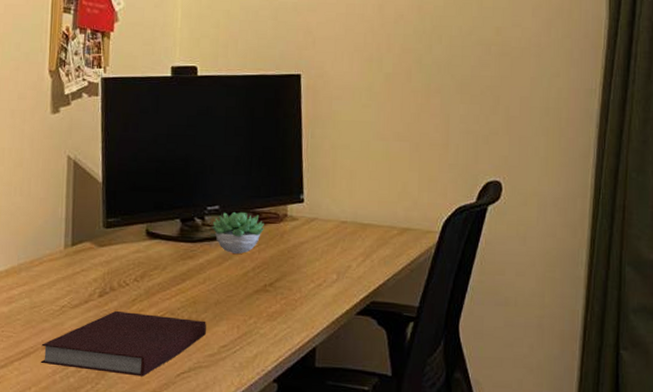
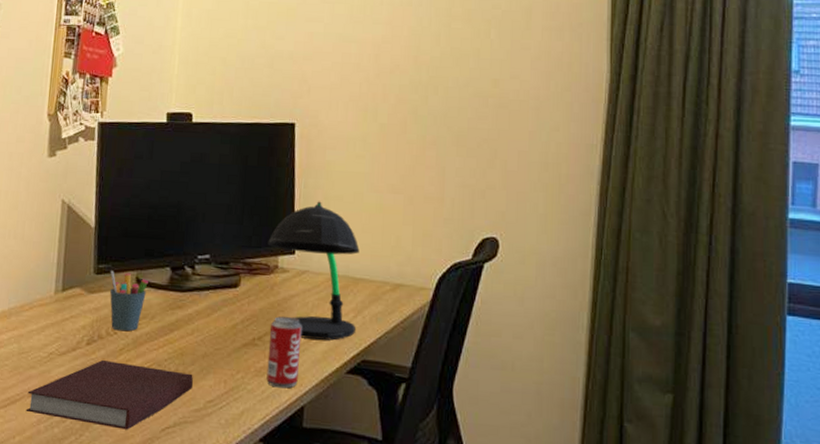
pen holder: none [119,224,159,283] -> present [110,270,148,332]
succulent plant: present [212,211,265,254] -> none [202,261,256,305]
desk lamp: none [276,150,367,284] -> present [268,201,360,341]
beverage can: none [278,263,313,331] -> present [266,316,302,389]

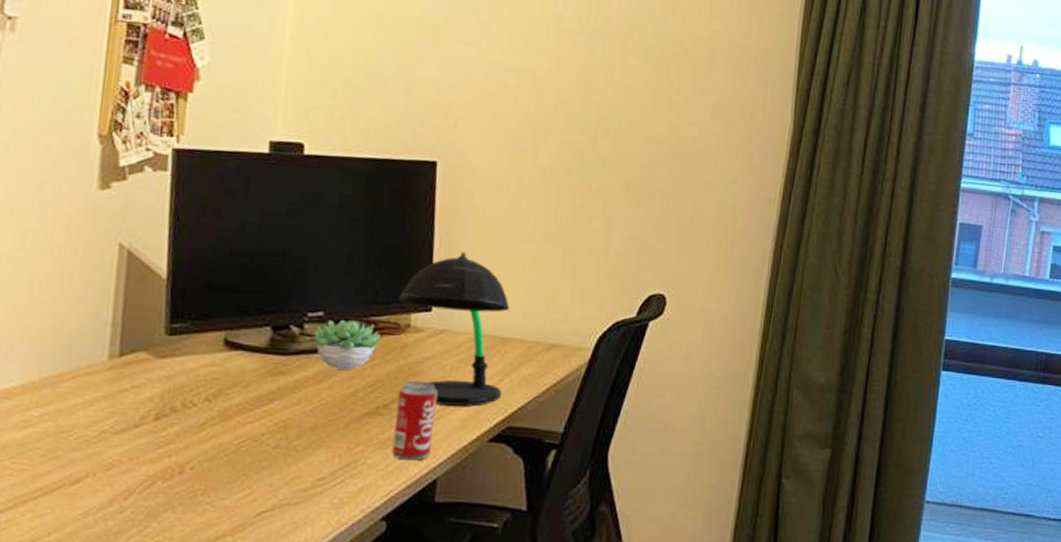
notebook: present [25,359,193,430] -> none [66,436,299,517]
pen holder: present [110,270,148,332] -> none [187,330,241,403]
succulent plant: none [202,261,256,305] -> present [312,319,382,370]

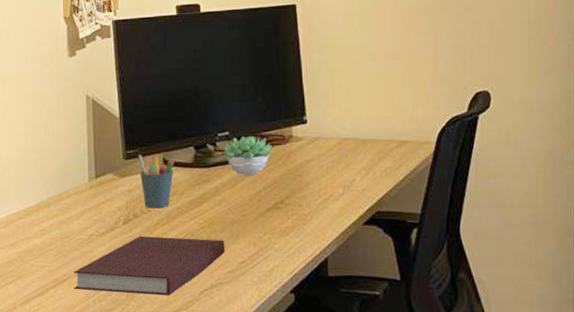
notebook: none [66,436,299,517] -> present [73,235,225,296]
pen holder: none [187,330,241,403] -> present [138,155,175,209]
beverage can: present [392,381,438,461] -> none [290,180,320,244]
desk lamp: present [398,252,510,407] -> none [281,73,368,198]

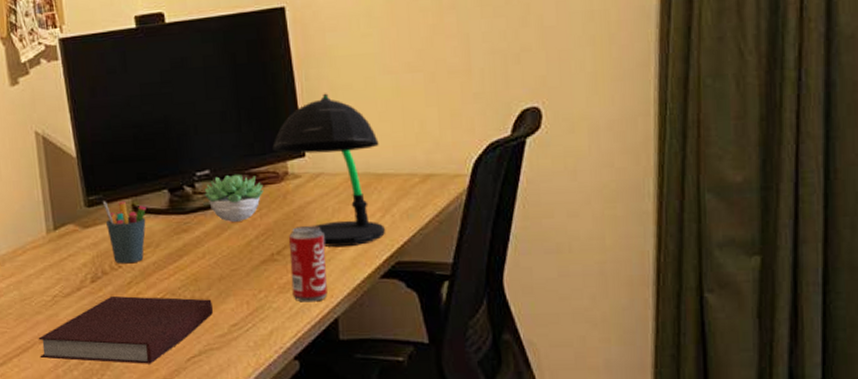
desk lamp: none [281,73,368,198] -> present [272,93,385,247]
beverage can: none [290,180,320,244] -> present [289,226,328,302]

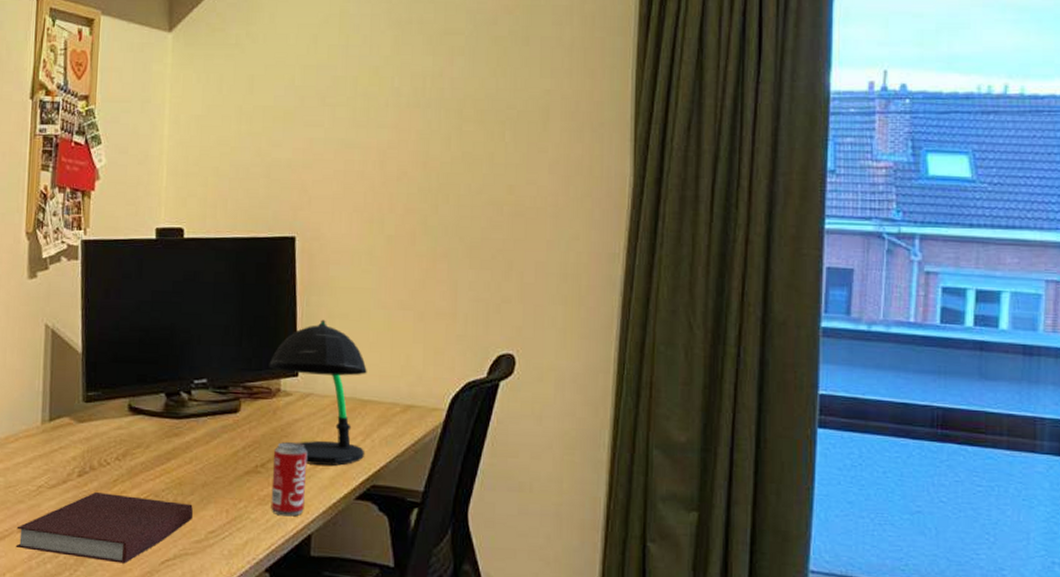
pen holder: present [102,201,146,264] -> none [100,398,142,462]
succulent plant: present [204,174,265,222] -> none [199,385,257,431]

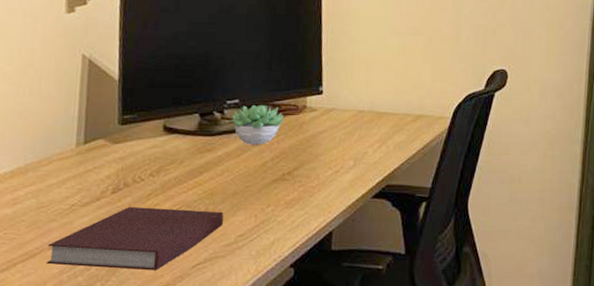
succulent plant: none [199,385,257,431] -> present [231,104,285,145]
desk lamp: present [269,319,367,466] -> none [296,45,383,170]
beverage can: present [271,442,308,517] -> none [296,152,330,217]

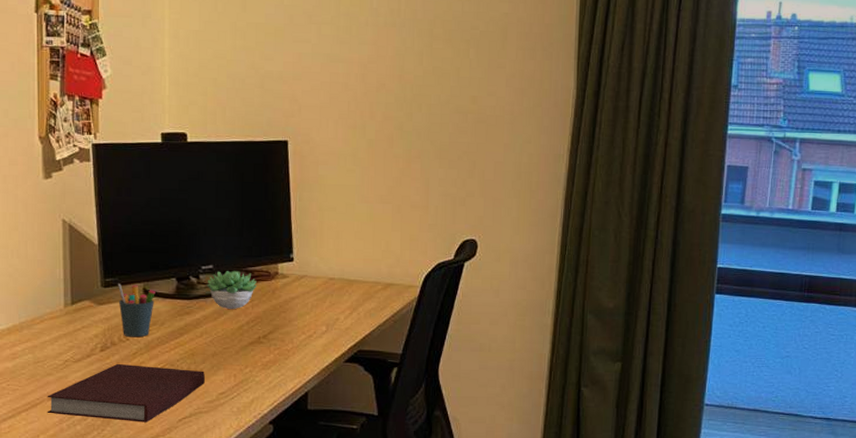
pen holder: none [135,120,176,178] -> present [117,283,155,338]

